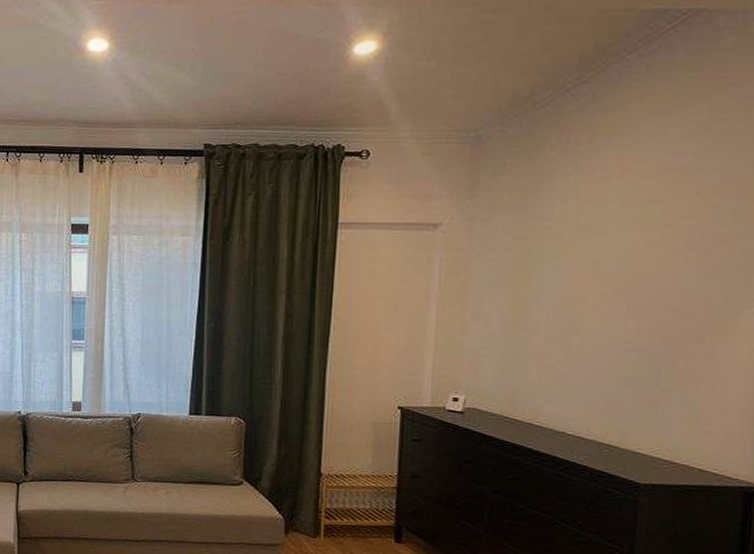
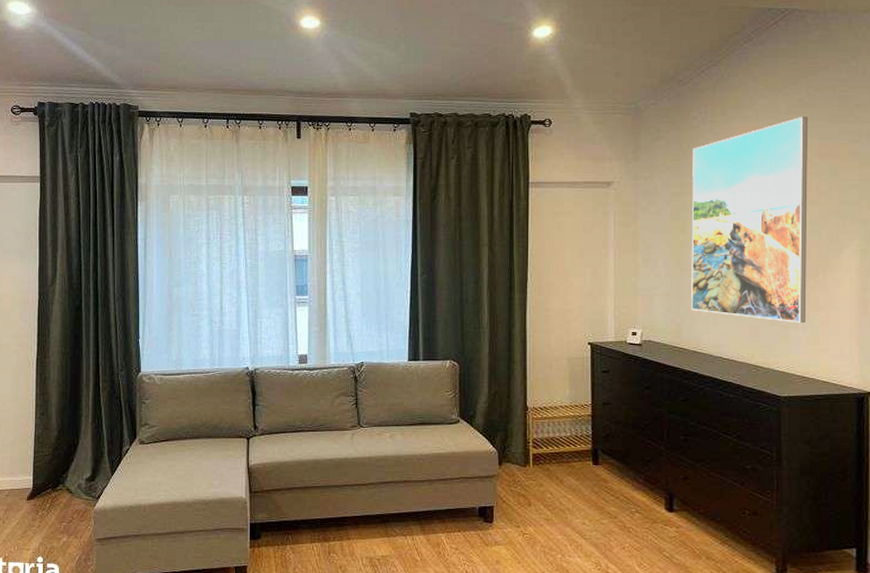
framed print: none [530,145,707,399] -> present [691,117,808,324]

